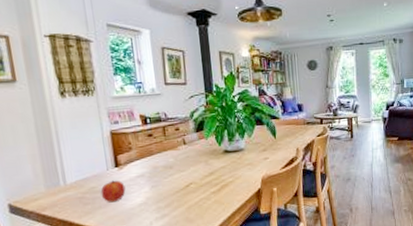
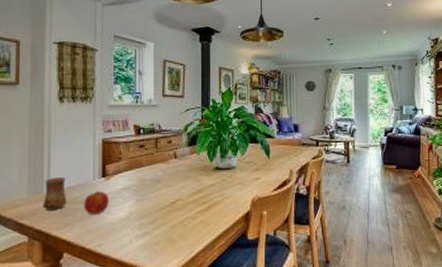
cup: none [60,169,85,201] -> present [43,176,67,210]

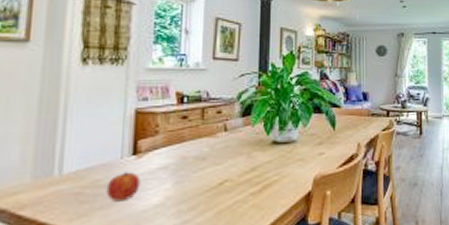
cup: present [43,176,67,210] -> none [52,155,85,198]

